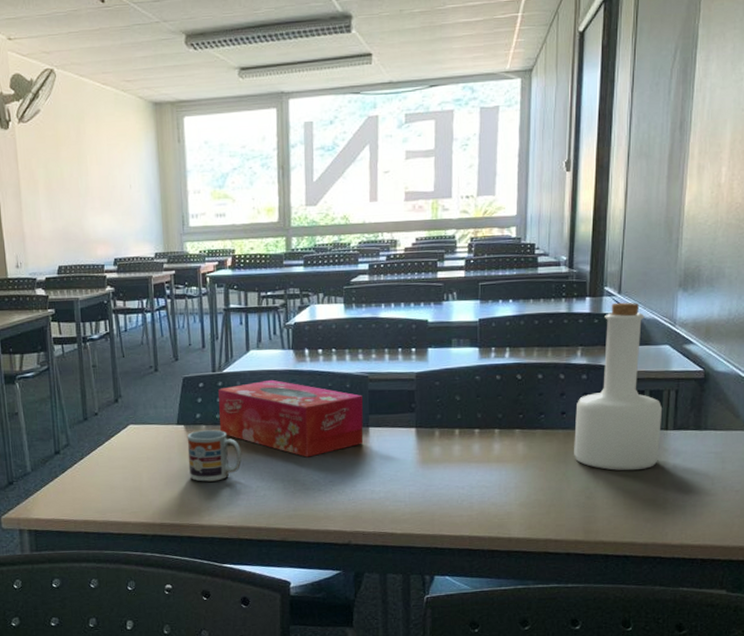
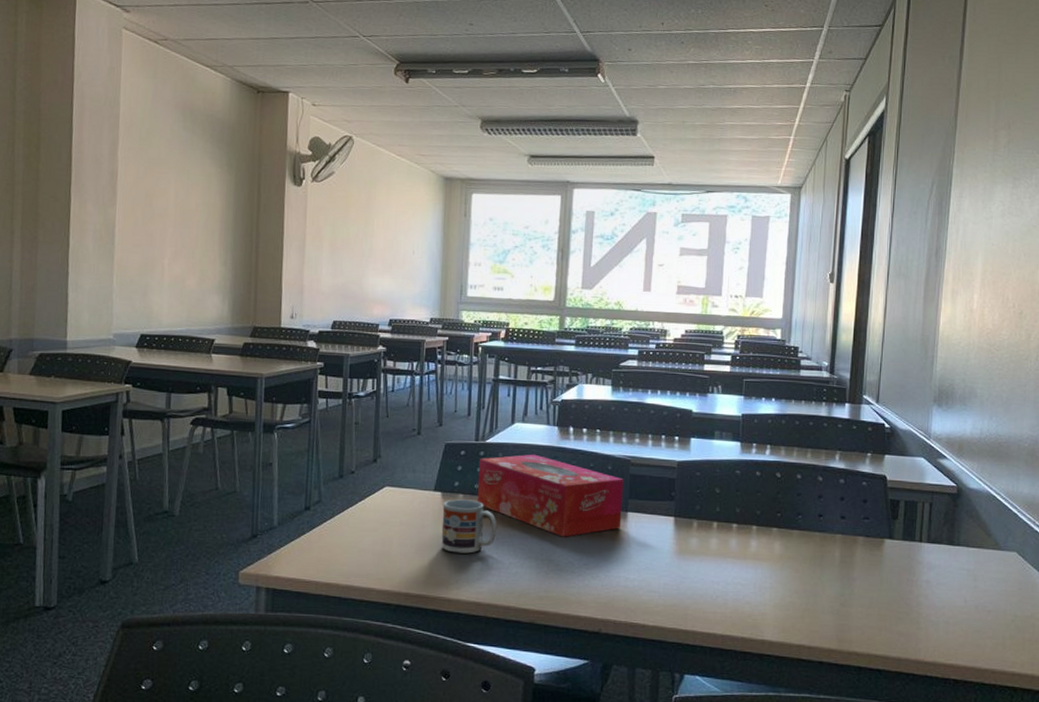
bottle: present [574,302,663,471] -> none [830,411,917,581]

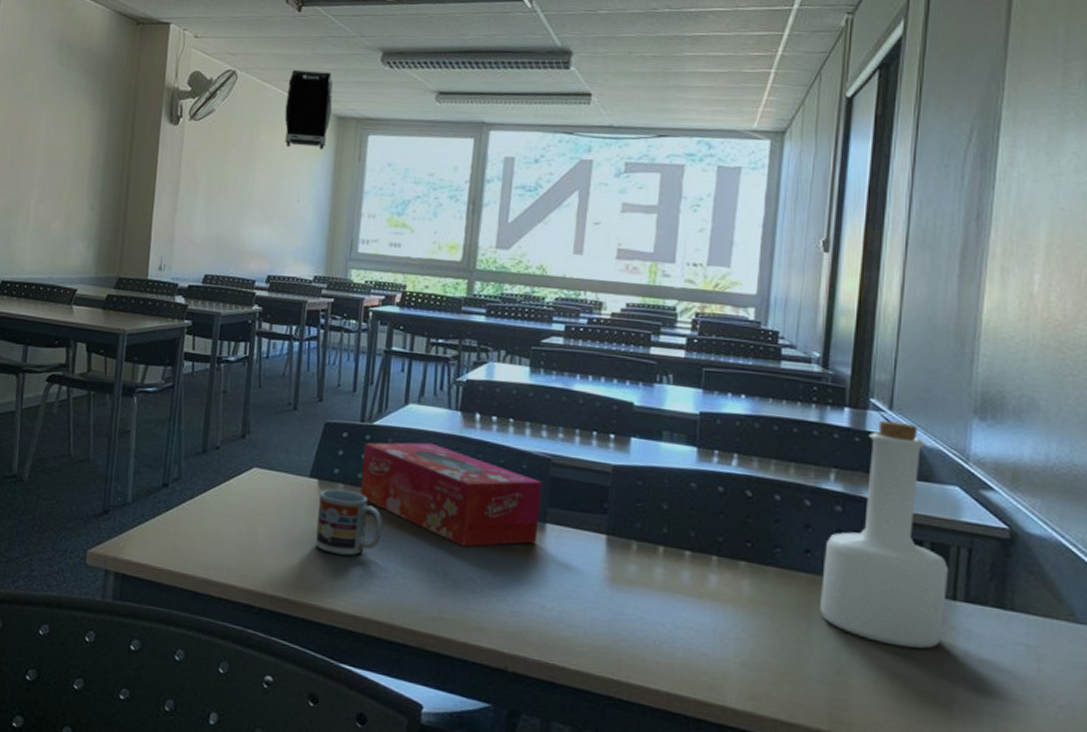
luggage: none [398,135,440,207] -> present [284,69,334,150]
bottle: none [830,411,917,581] -> present [820,420,950,649]

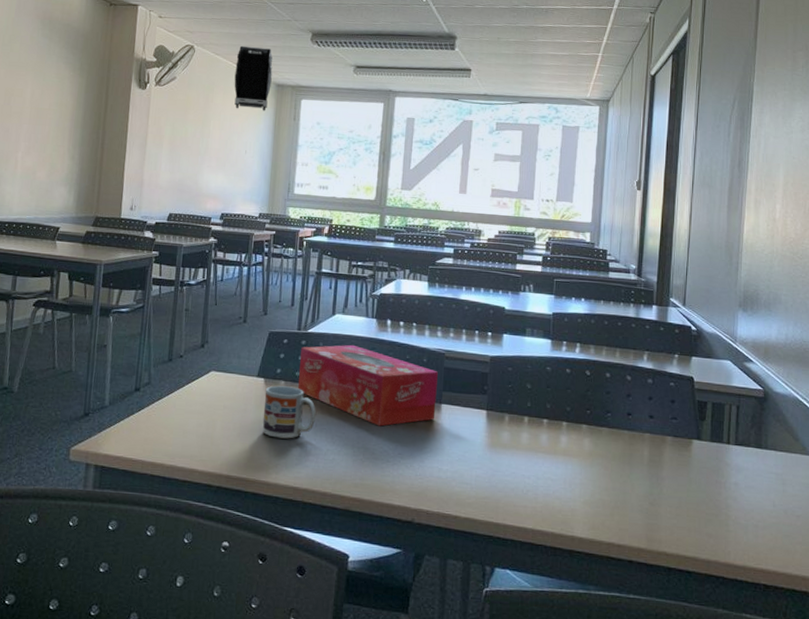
bottle: present [820,420,950,649] -> none [638,314,725,482]

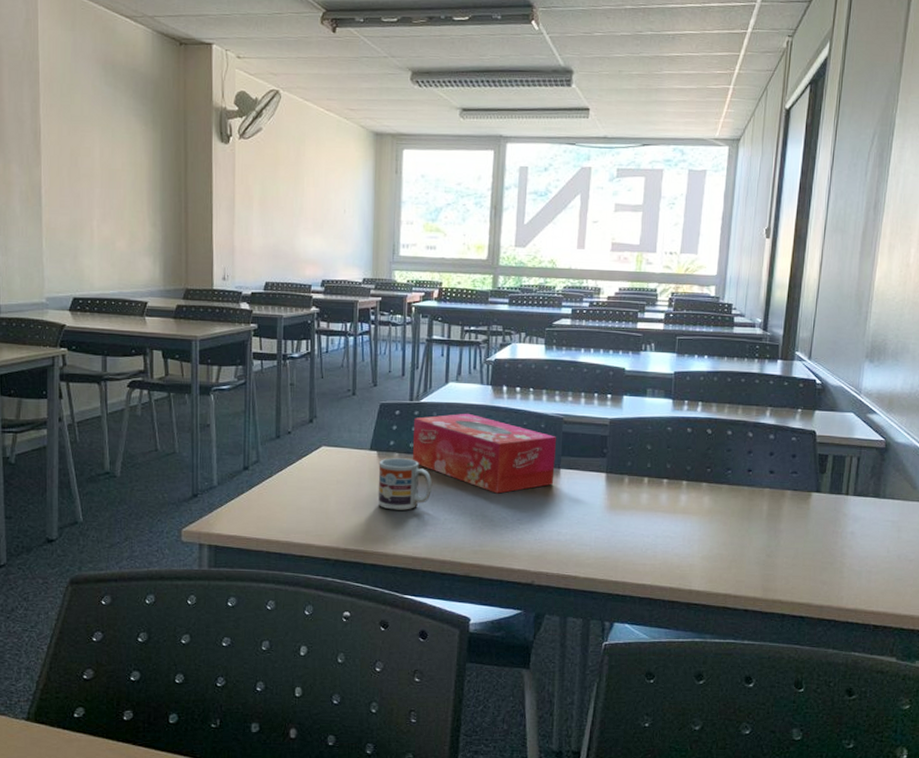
luggage: present [234,45,273,111] -> none [327,88,370,164]

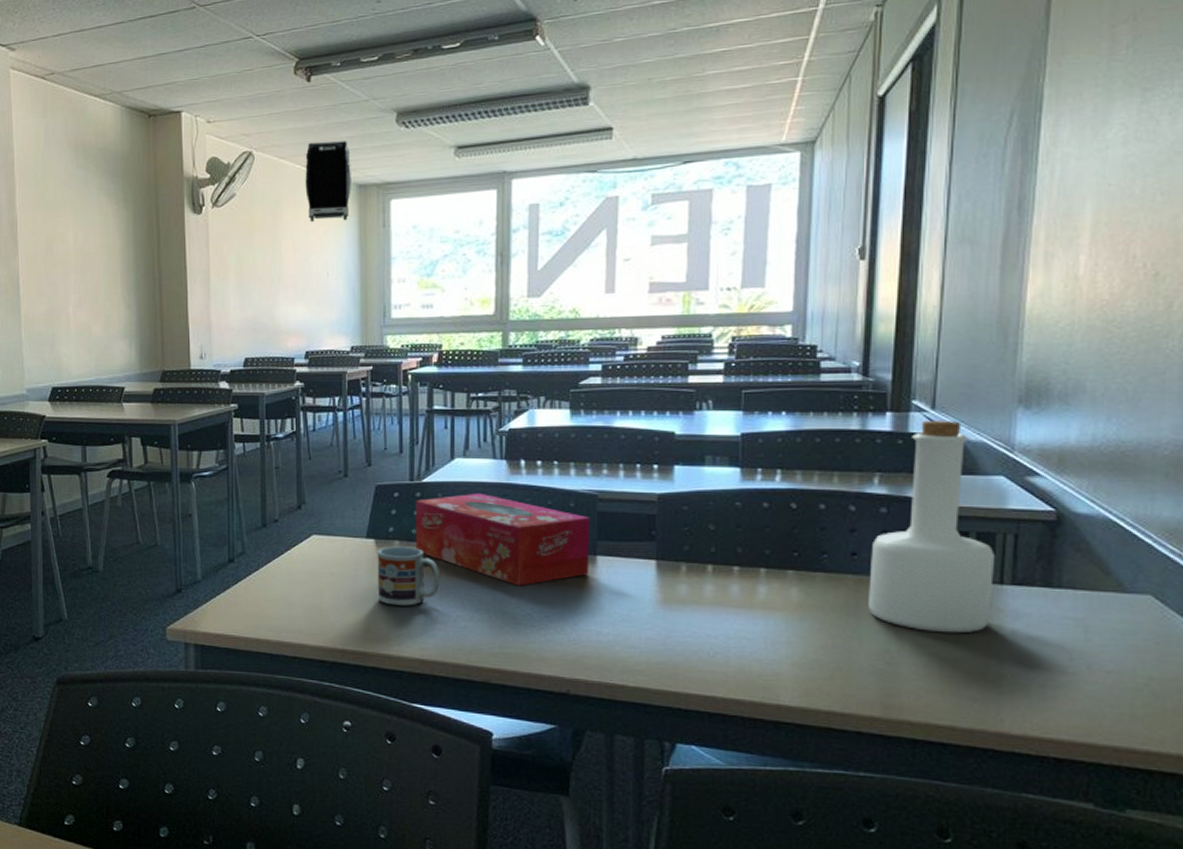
luggage: none [327,88,370,164] -> present [305,140,351,223]
bottle: none [757,367,845,533] -> present [868,420,996,634]

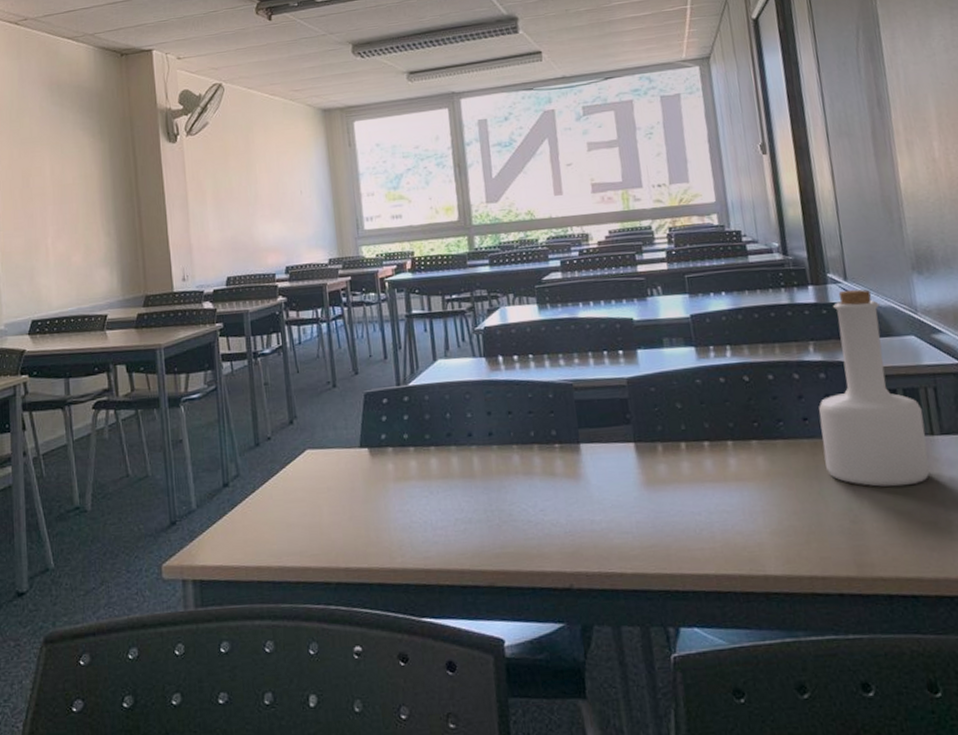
luggage: present [305,140,351,223] -> none [271,71,317,146]
cup: present [377,546,441,606] -> none [371,452,436,515]
tissue box: present [415,492,589,586] -> none [404,391,575,482]

